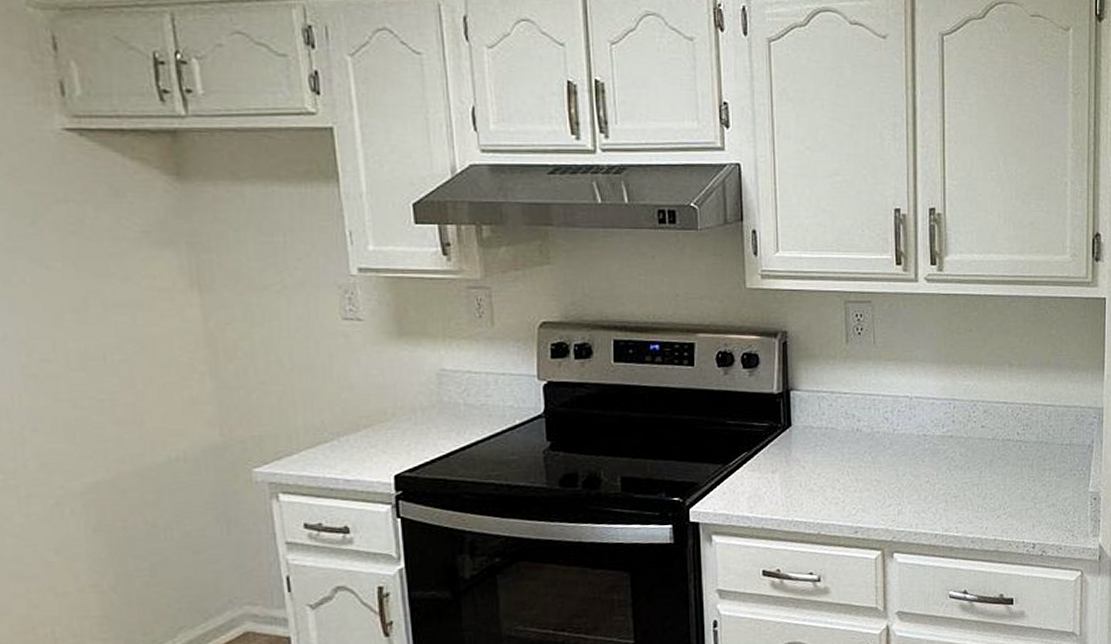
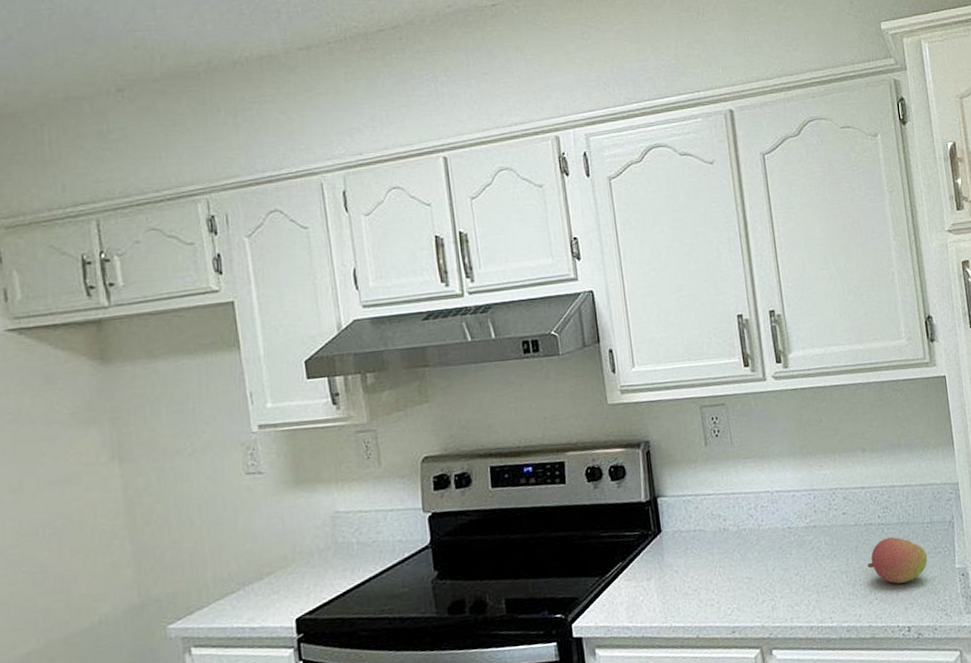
fruit: none [1000,454,1062,501] -> present [867,537,928,584]

